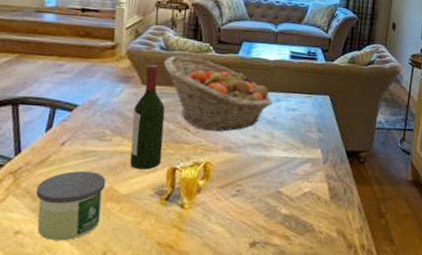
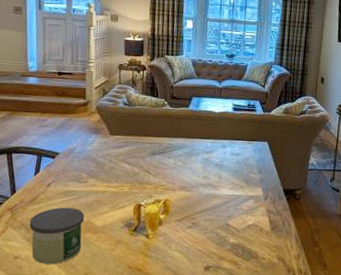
wine bottle: present [130,64,165,170] -> none [103,117,130,206]
fruit basket: present [163,55,273,132] -> none [126,110,219,174]

